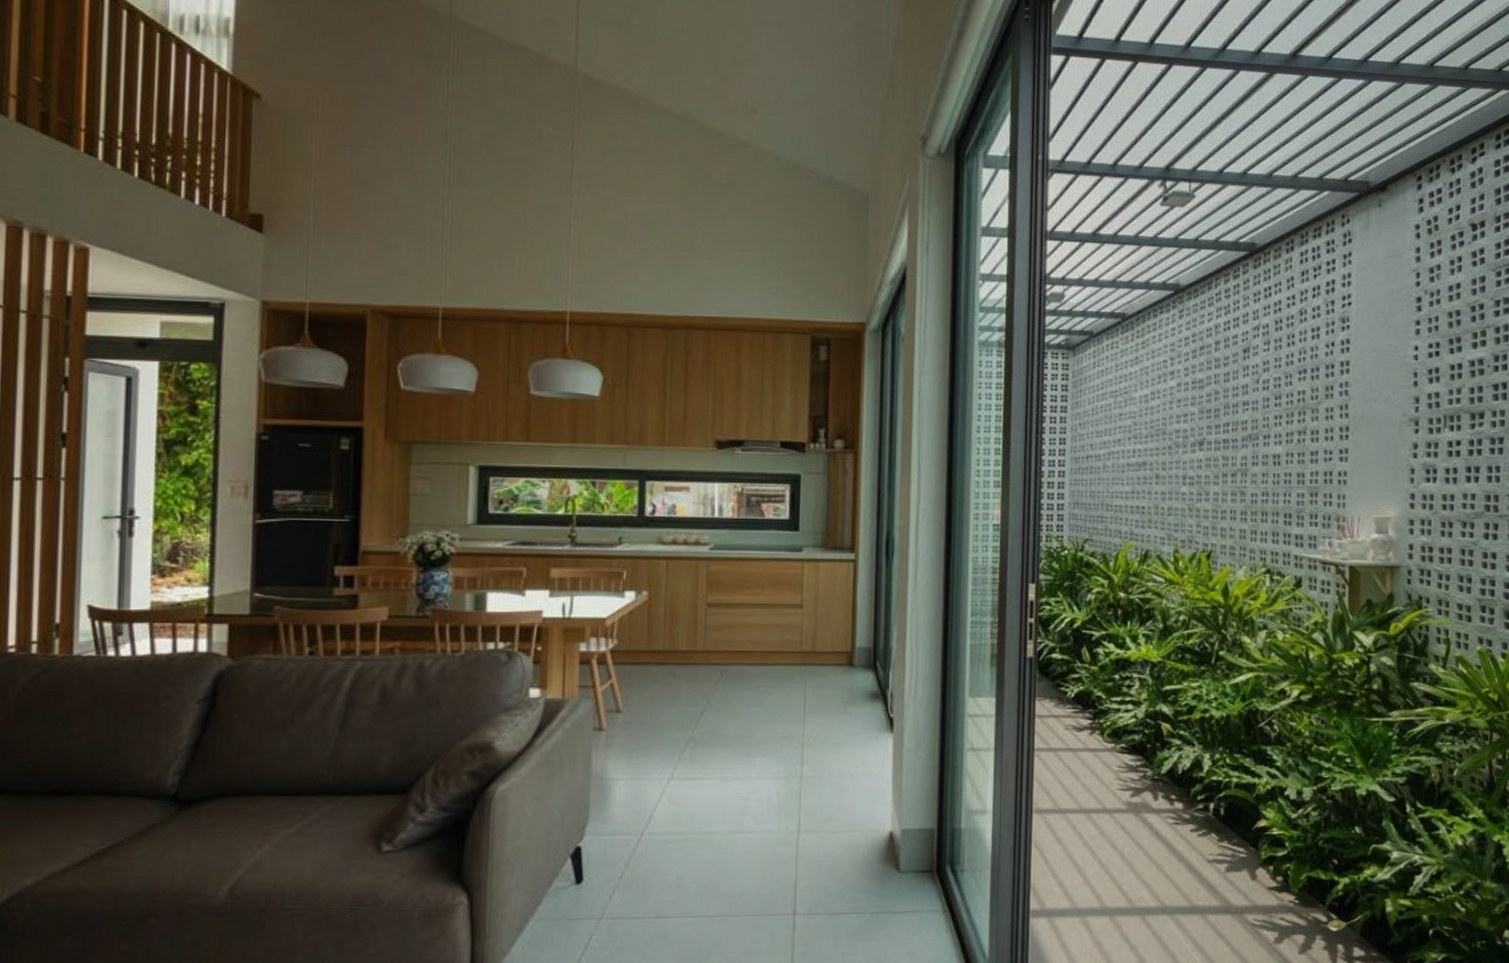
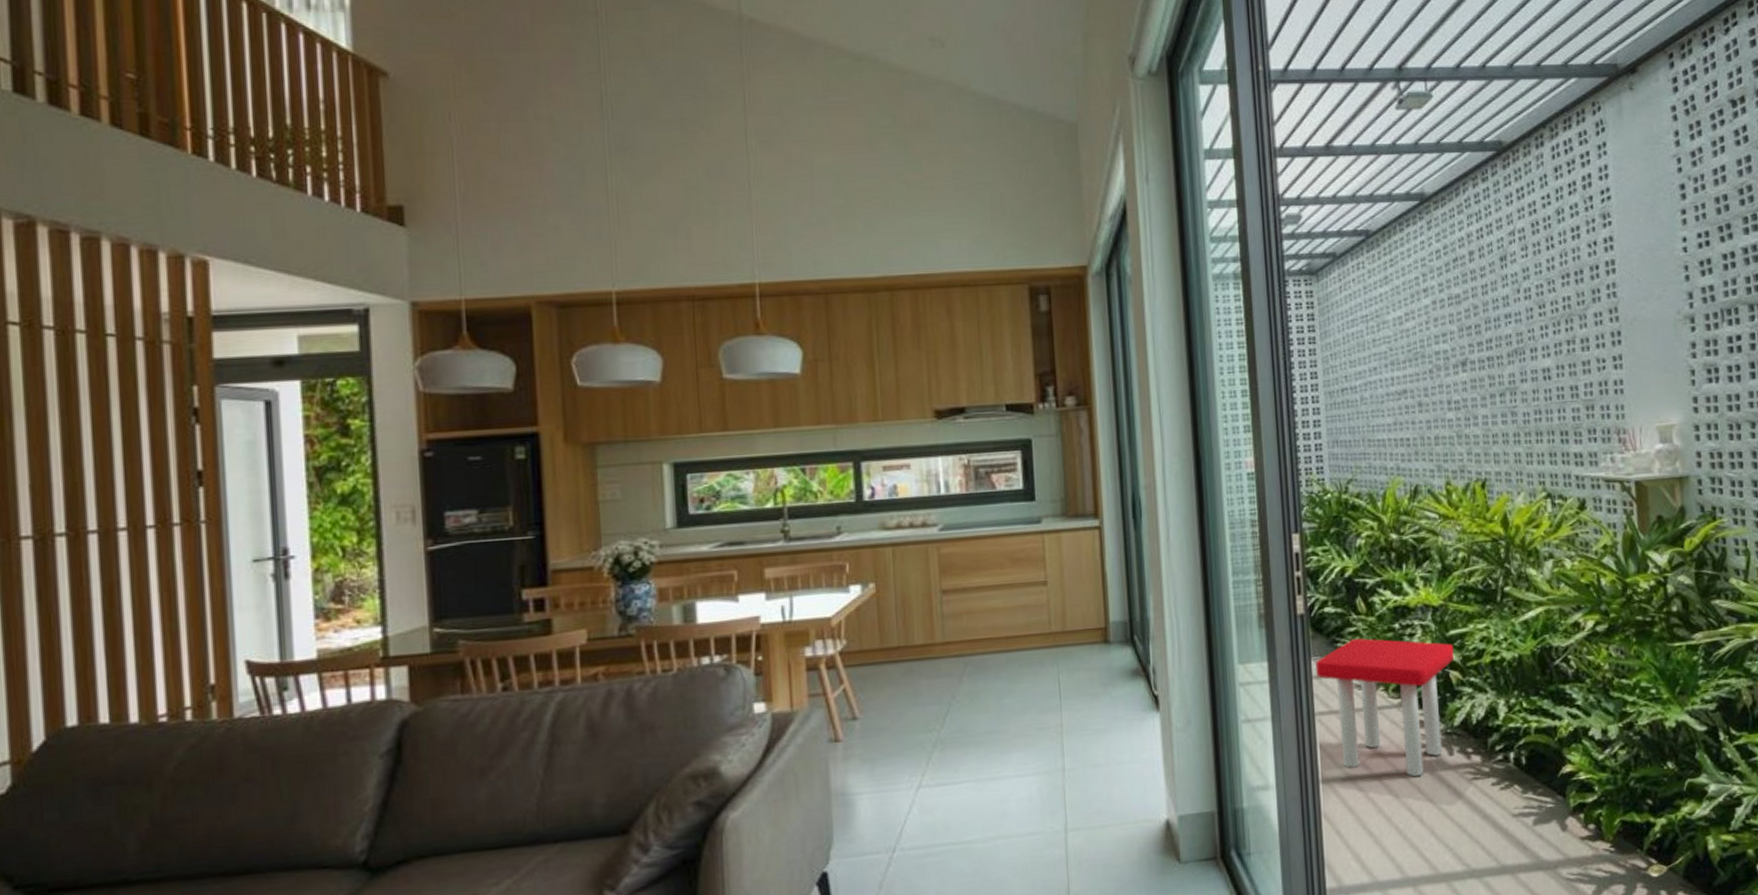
stool: none [1039,684,1168,817] -> present [1316,638,1455,777]

